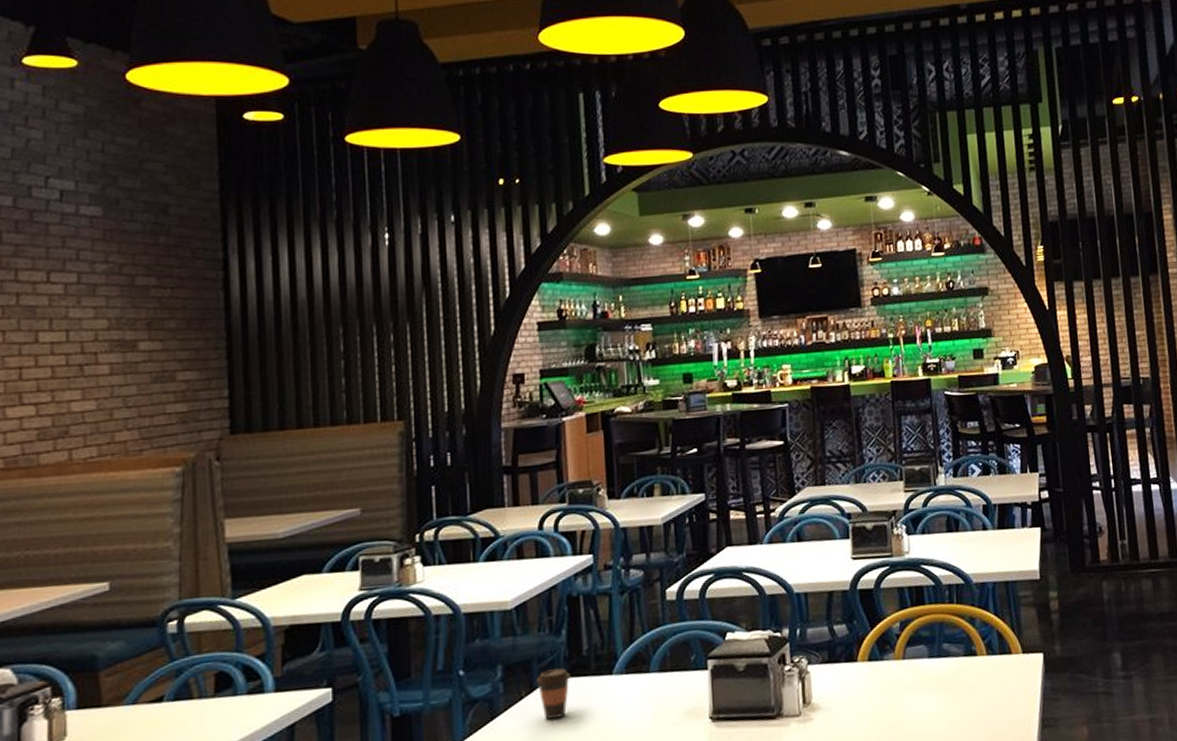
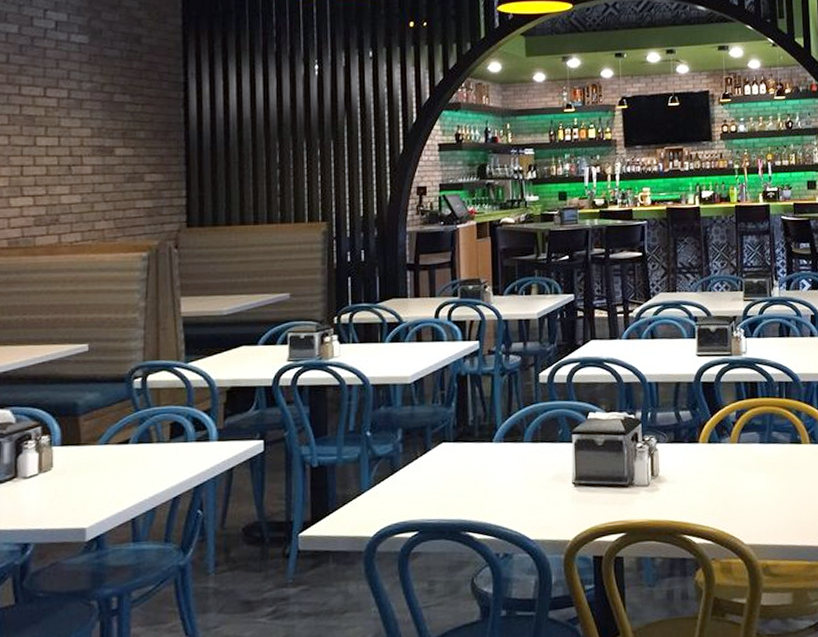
coffee cup: present [536,668,571,719] -> none [429,435,458,476]

